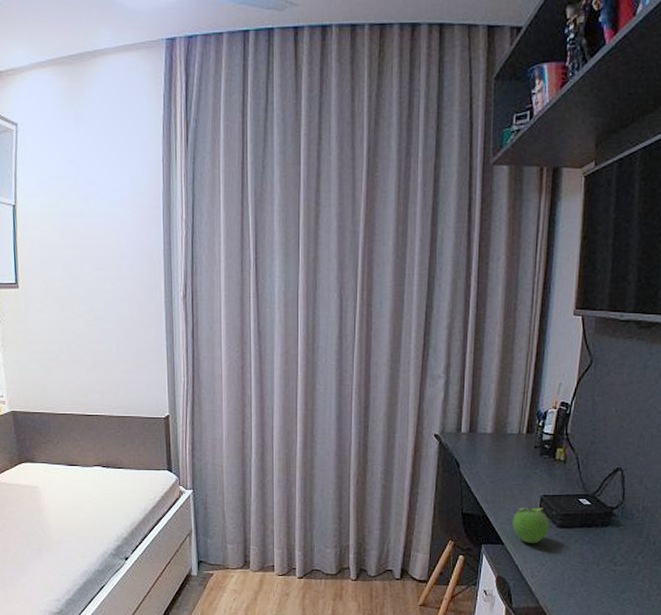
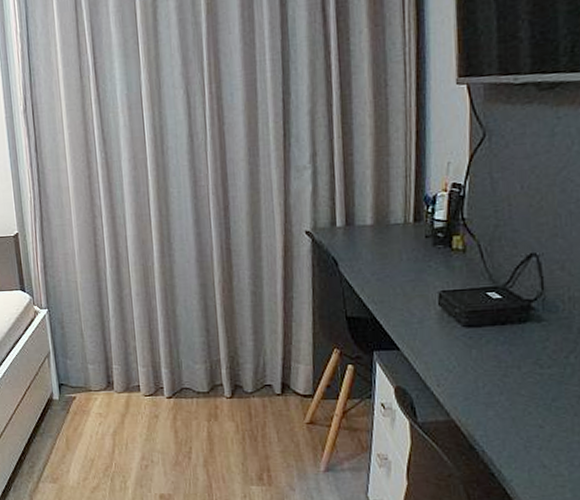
fruit: present [512,506,550,543] -> none [407,304,454,347]

